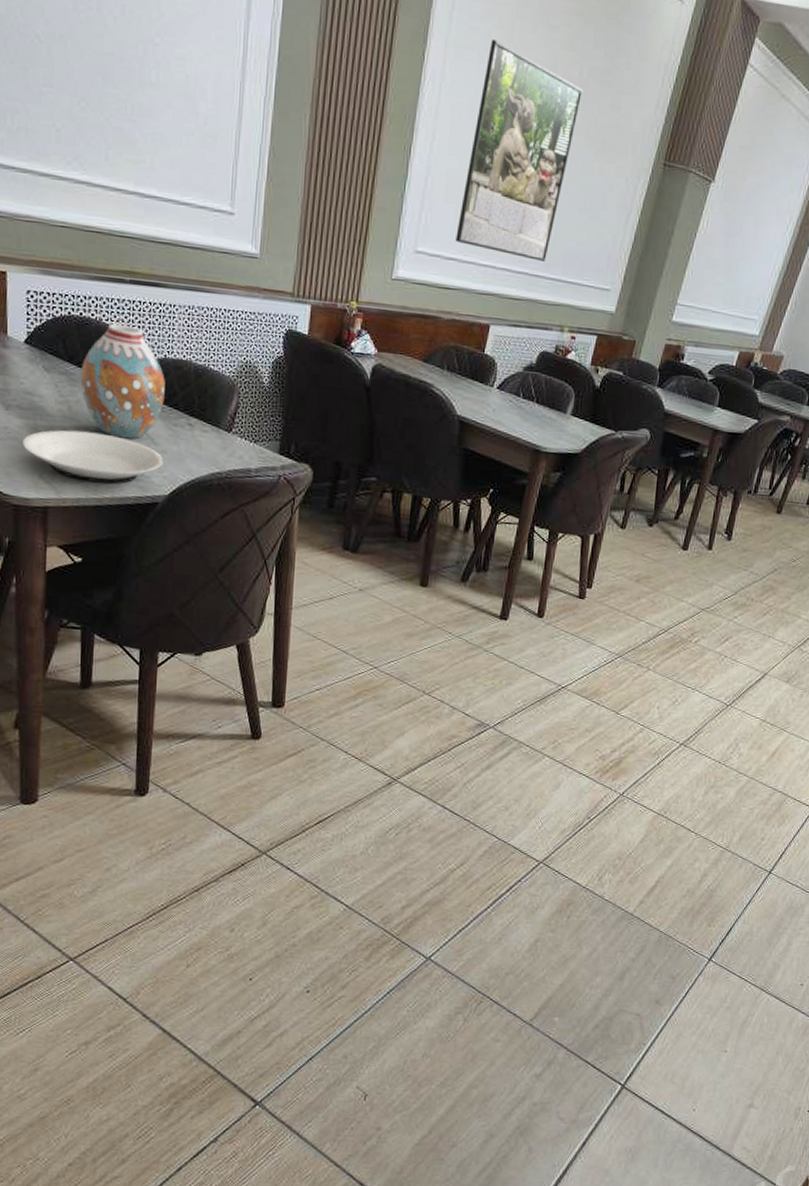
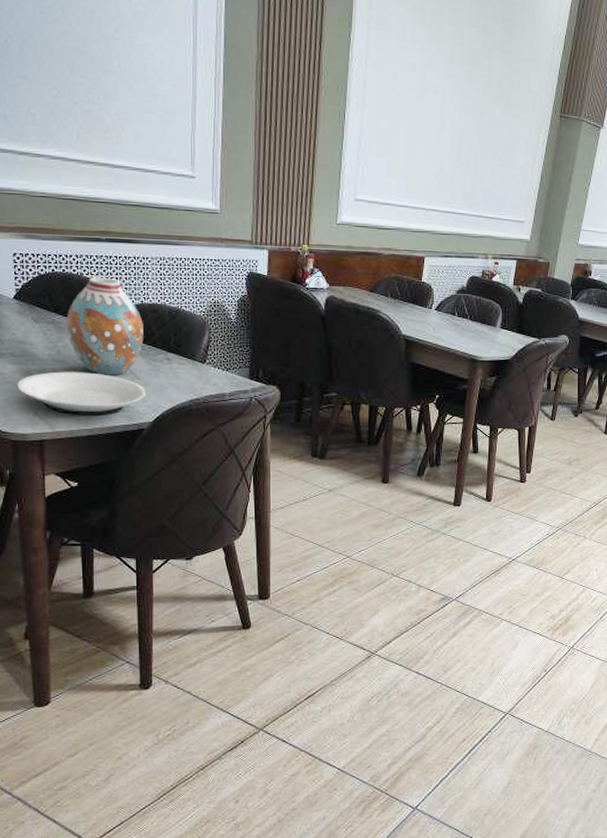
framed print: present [455,39,584,261] -> none [389,21,487,201]

